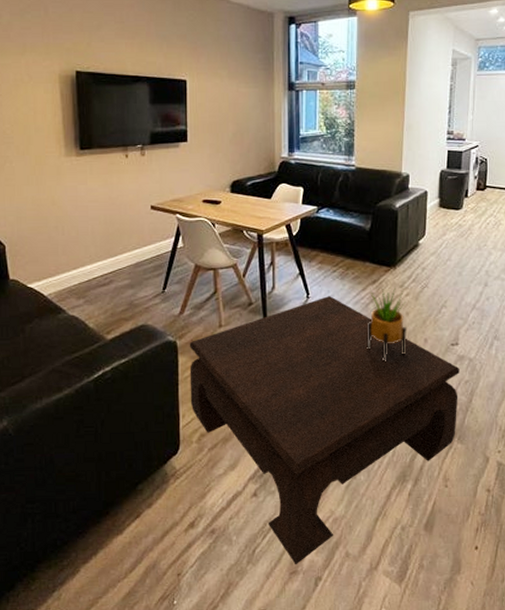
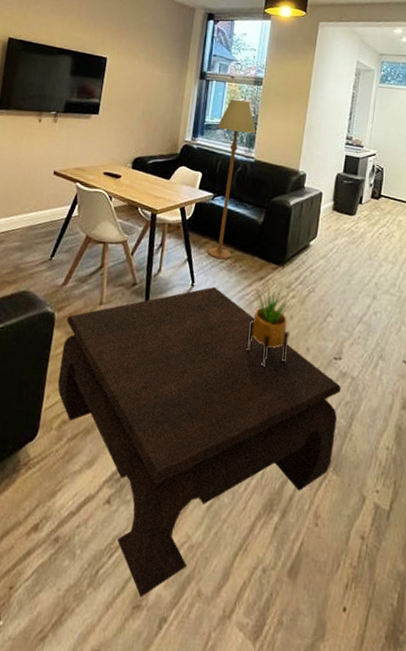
floor lamp: none [313,107,354,269] -> present [207,98,256,260]

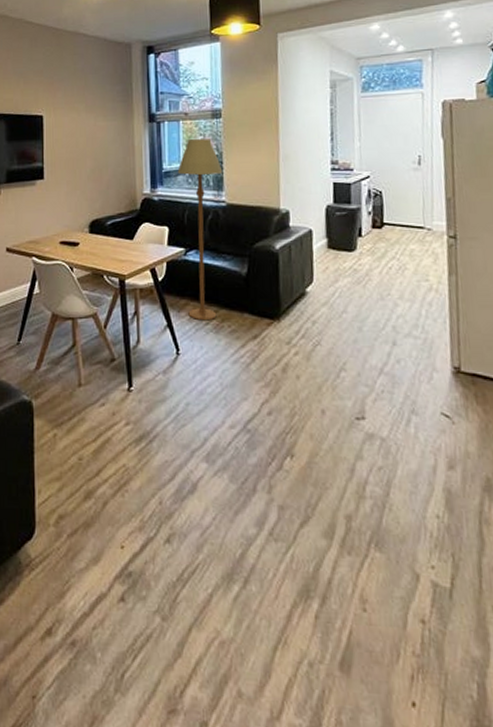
coffee table: present [57,287,341,597] -> none [45,353,372,700]
potted plant: present [246,286,291,367] -> none [249,346,299,436]

